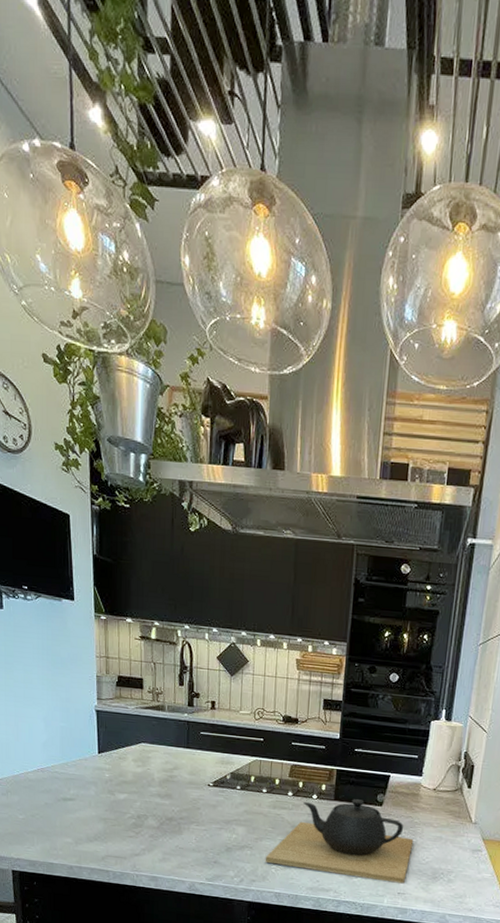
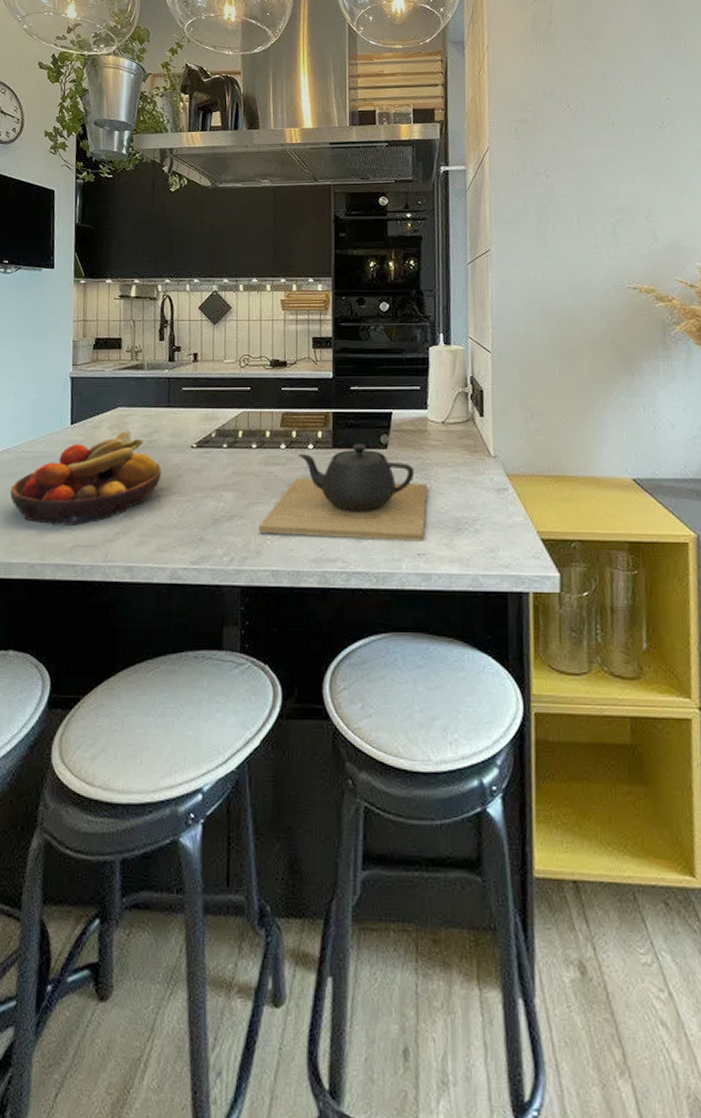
fruit bowl: none [47,764,182,840] -> present [10,430,162,525]

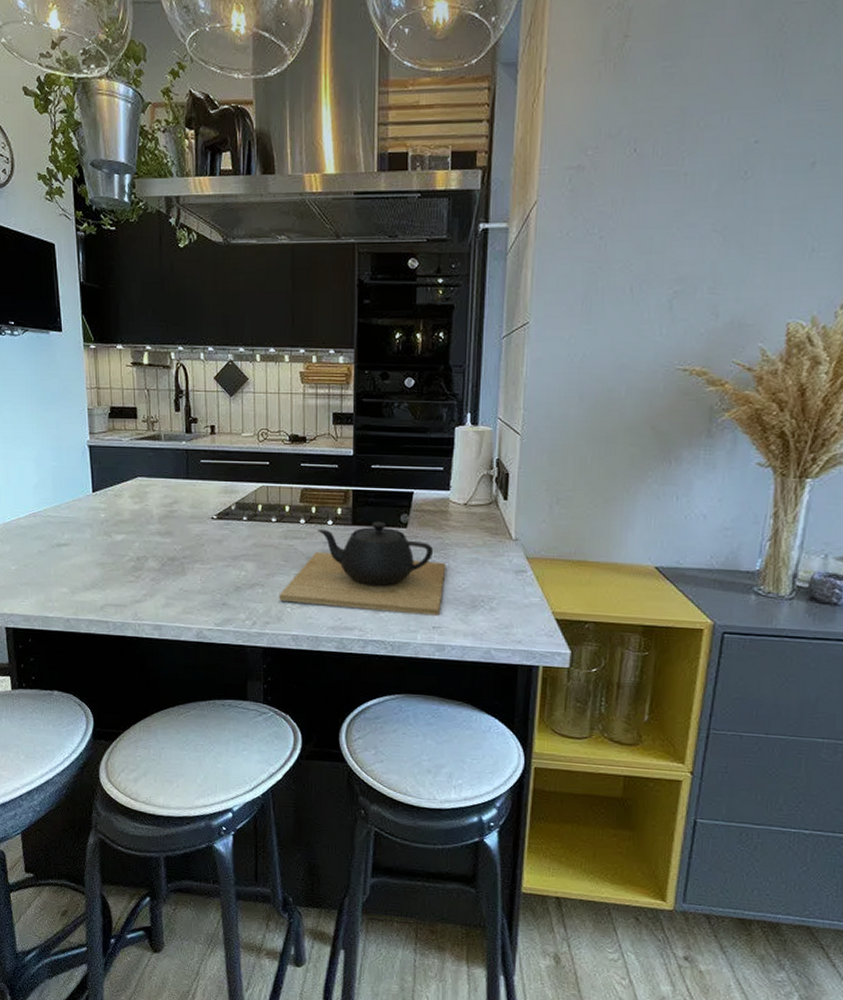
fruit bowl: present [10,430,162,525] -> none [40,499,184,587]

